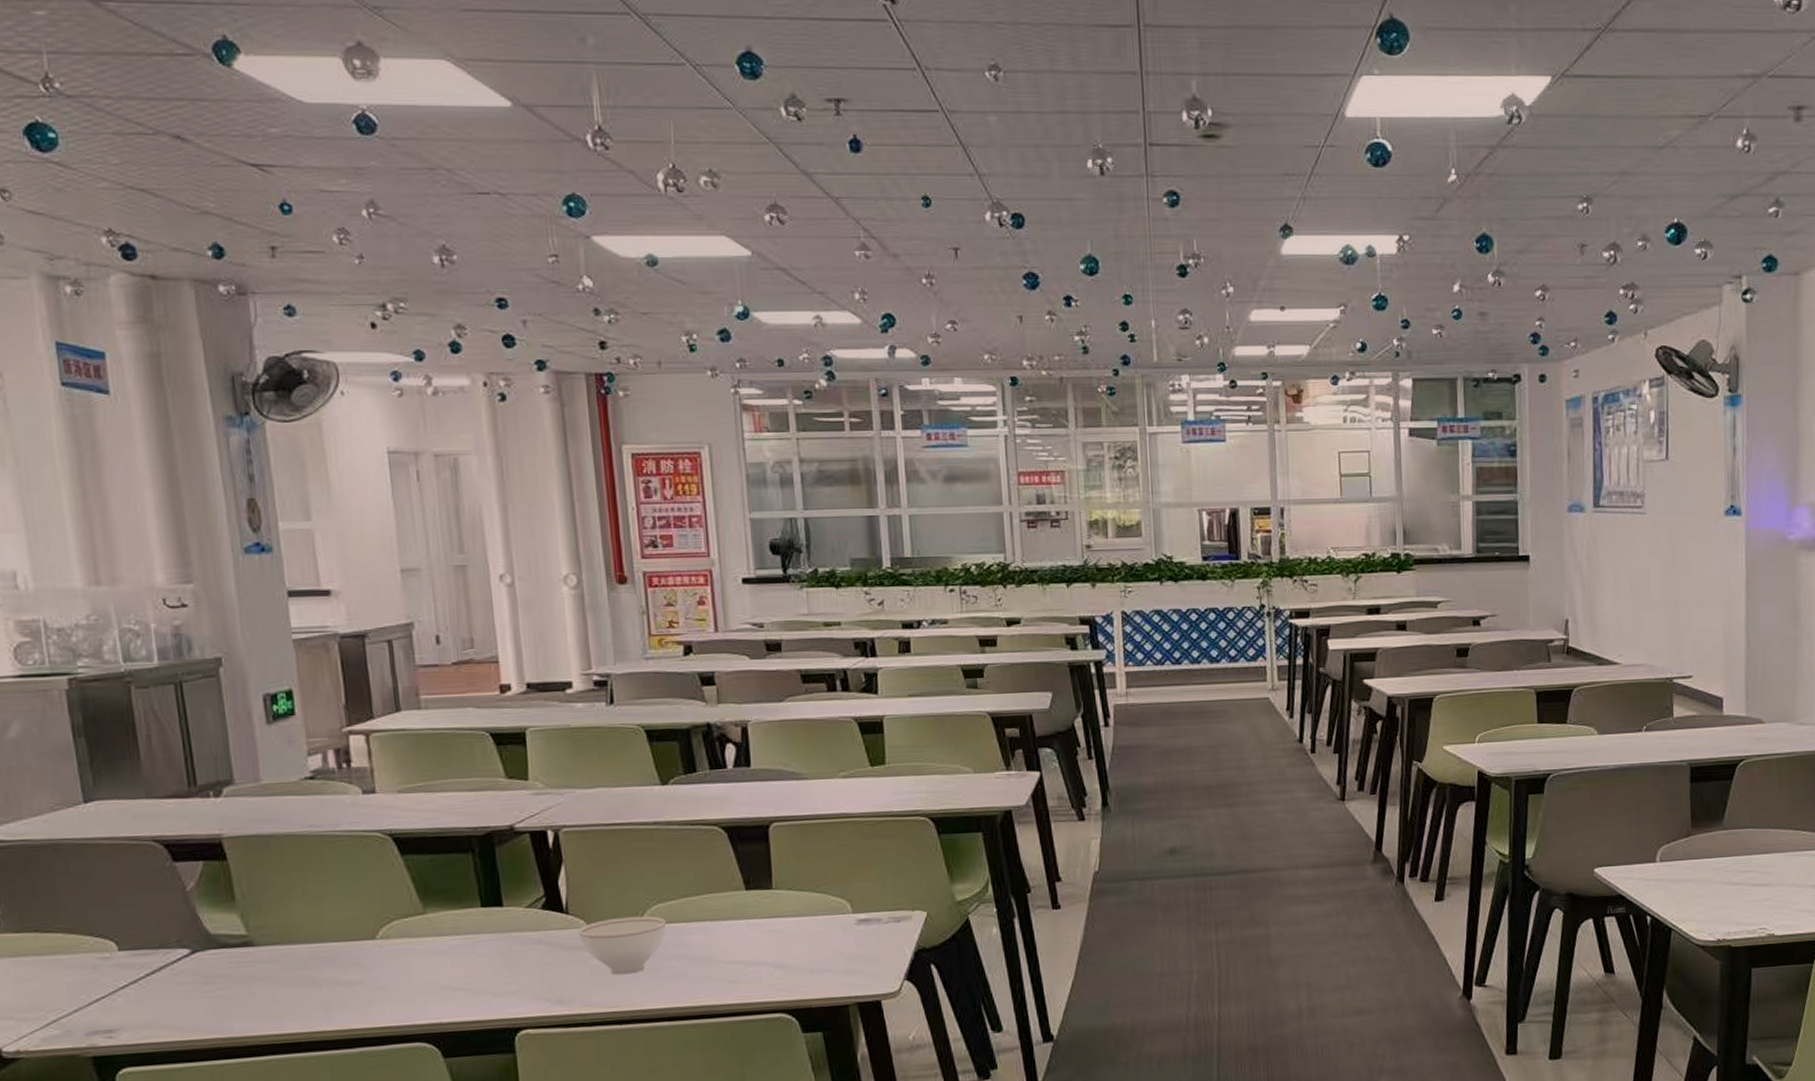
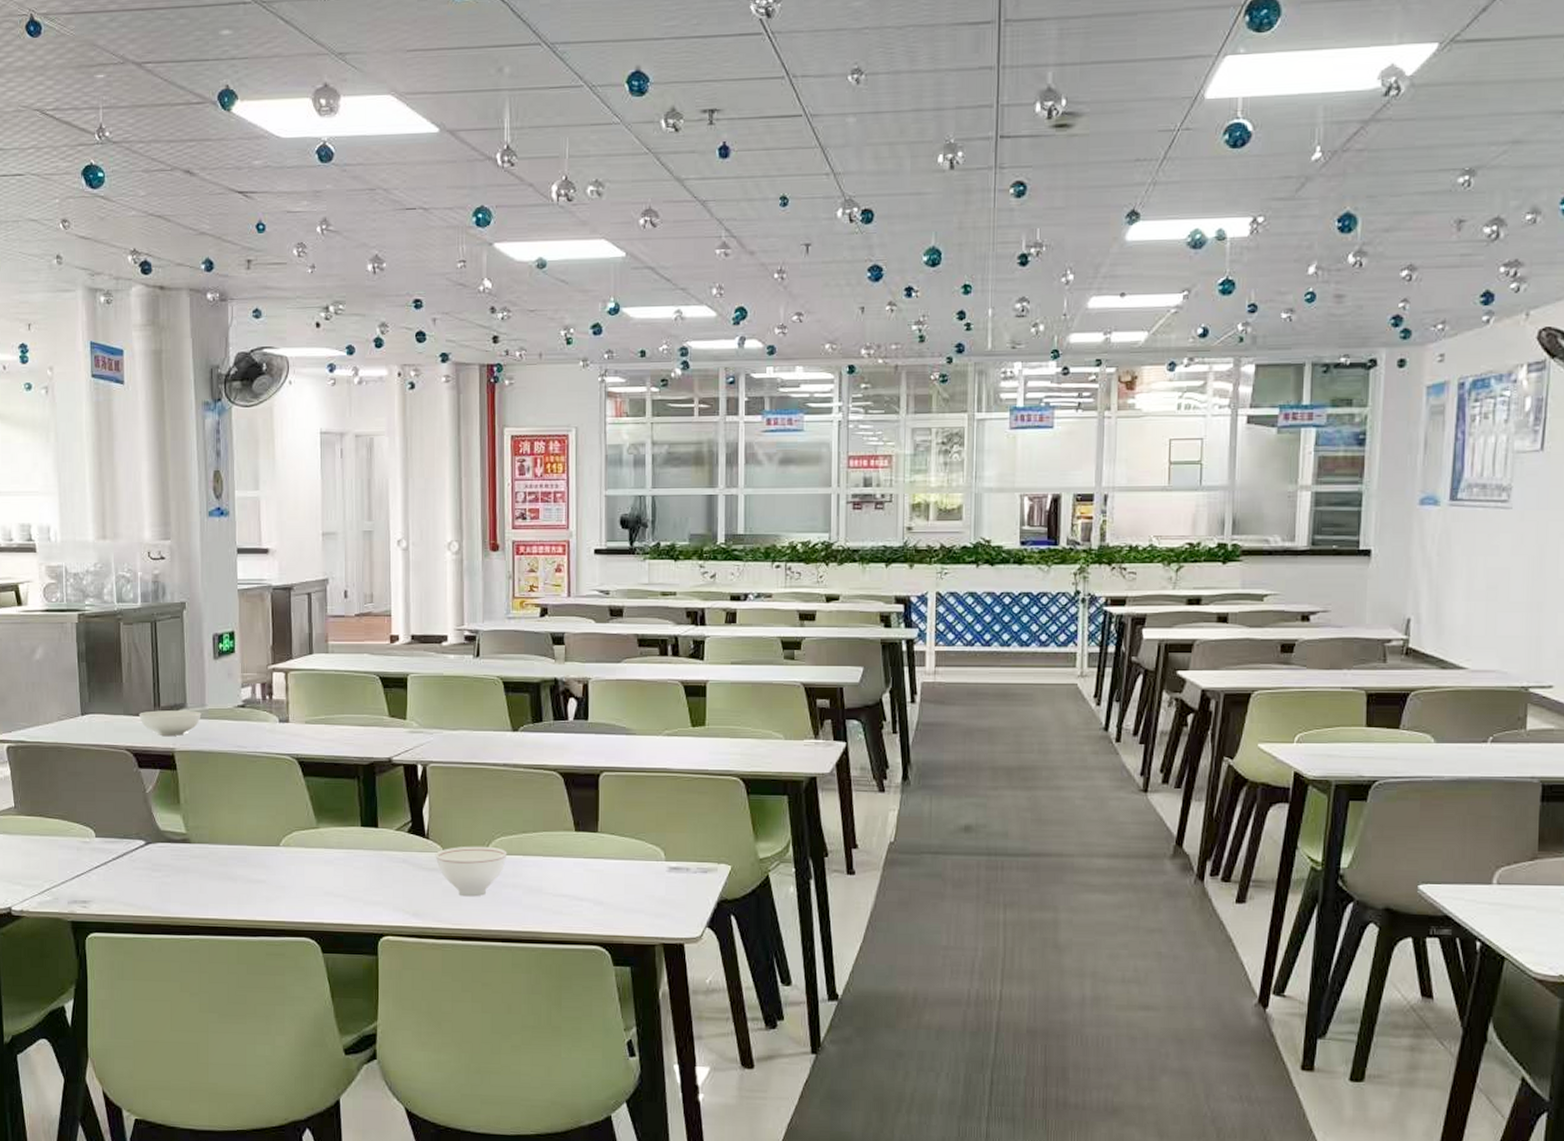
bowl: none [167,787,256,820] -> present [139,710,201,736]

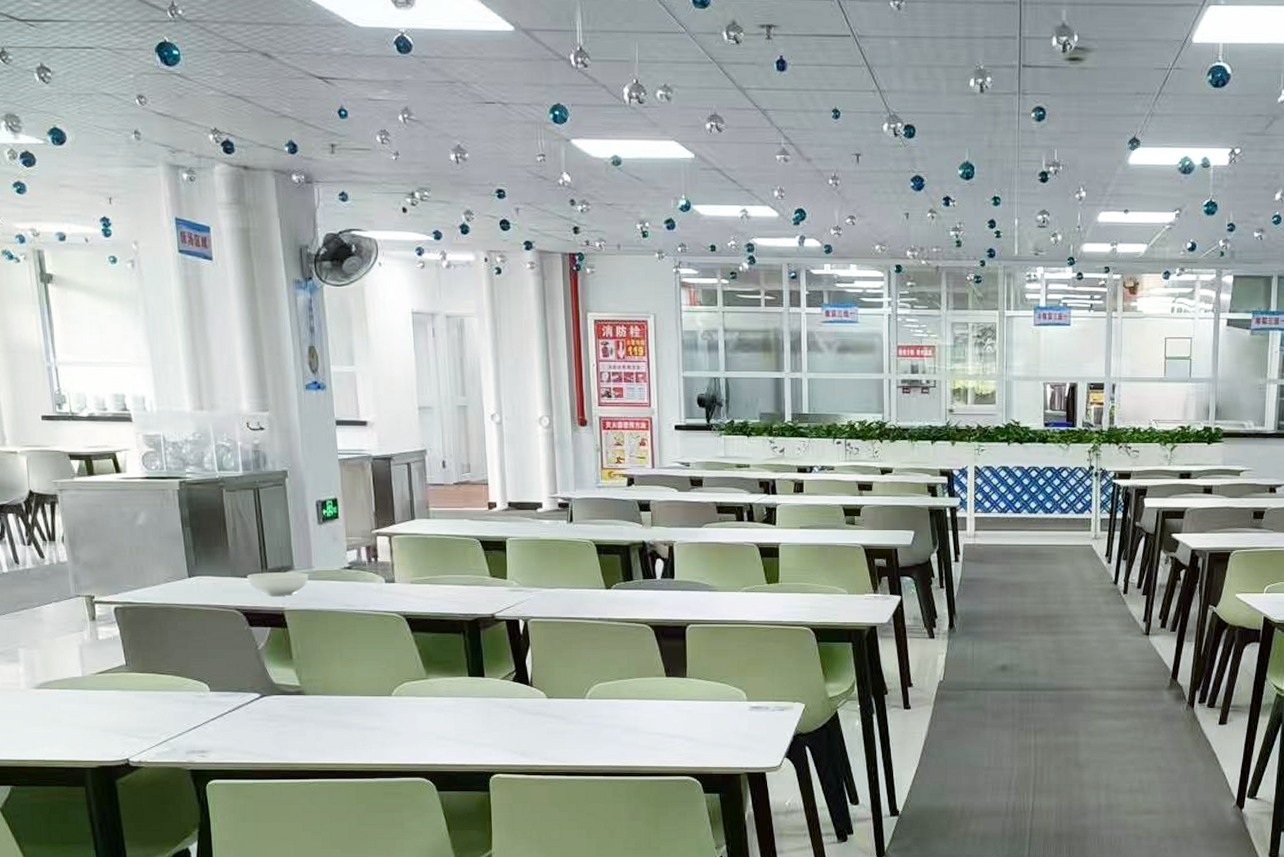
bowl: present [435,846,507,897] -> none [539,692,605,737]

